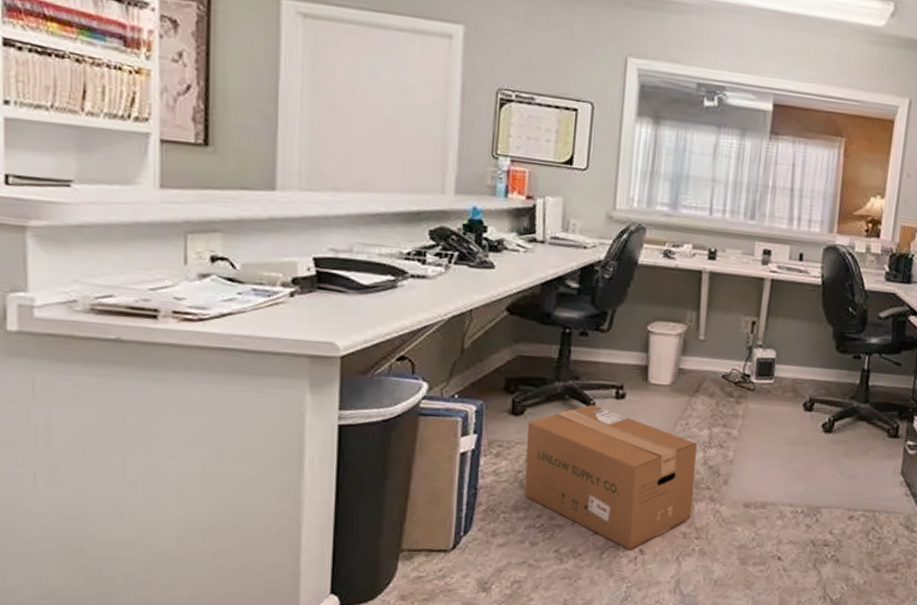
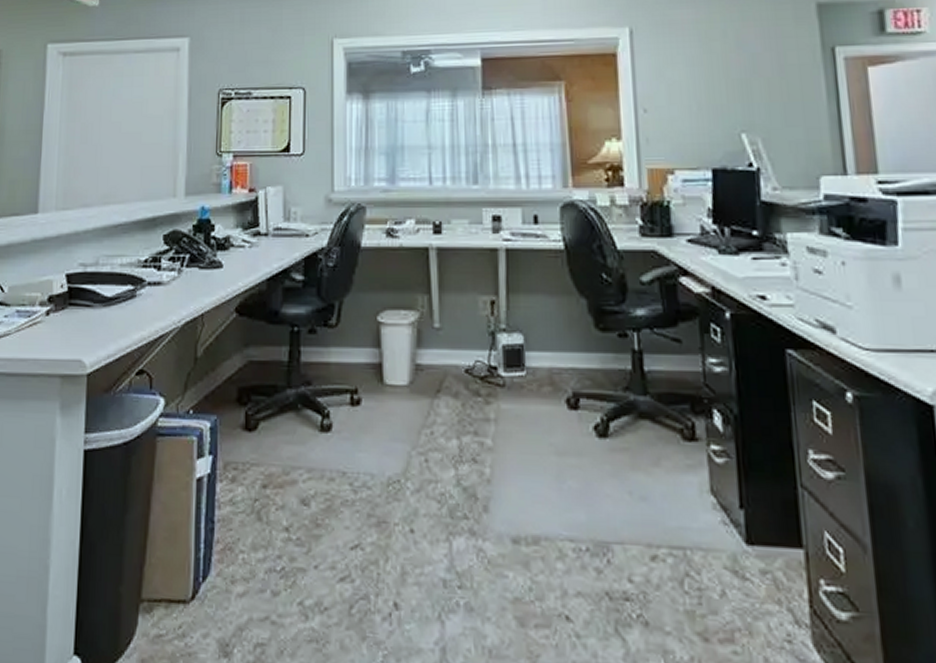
box: present [524,404,698,550] -> none [261,413,450,603]

